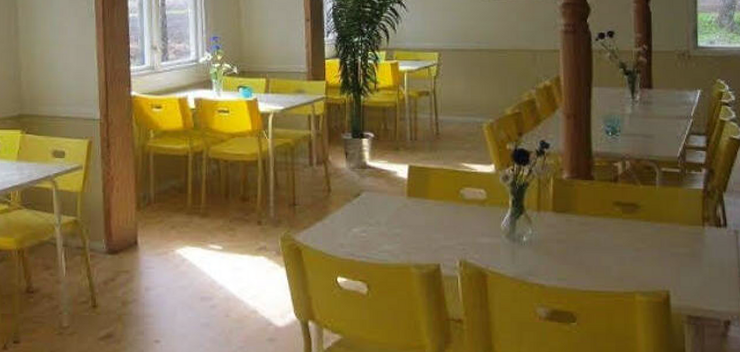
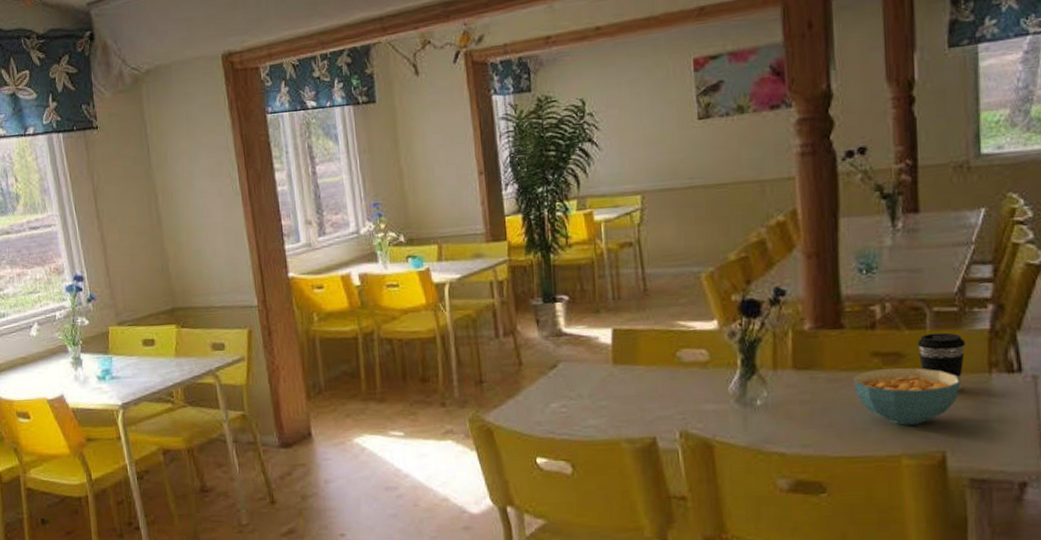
cereal bowl: none [600,216,682,266] -> present [853,367,961,425]
coffee cup: none [649,189,685,231] -> present [917,332,966,381]

